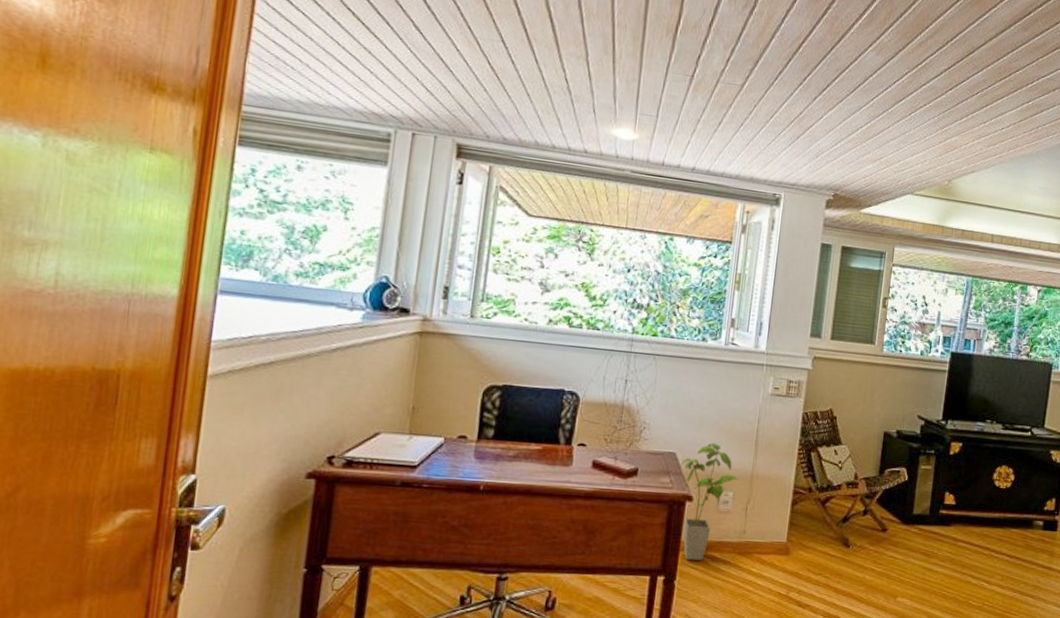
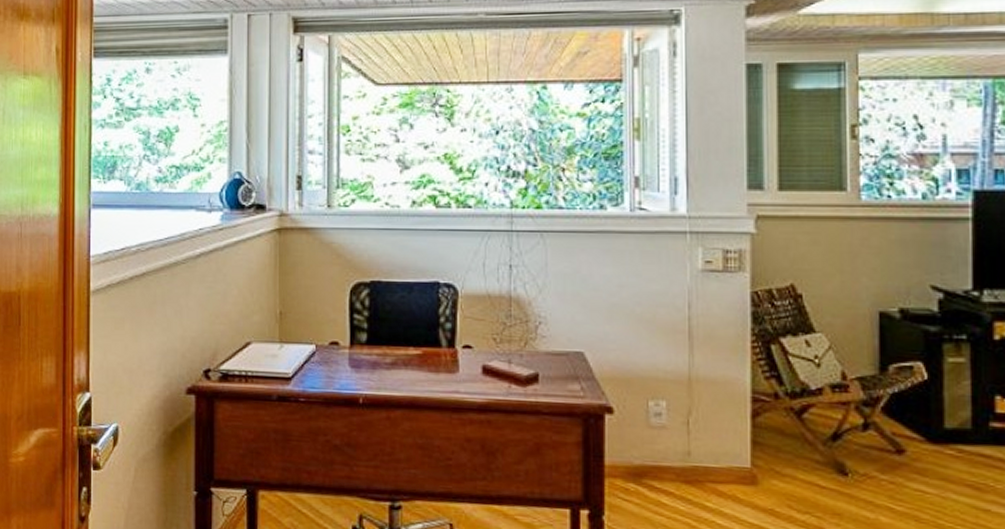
house plant: present [681,442,739,561] -> none [592,337,672,491]

